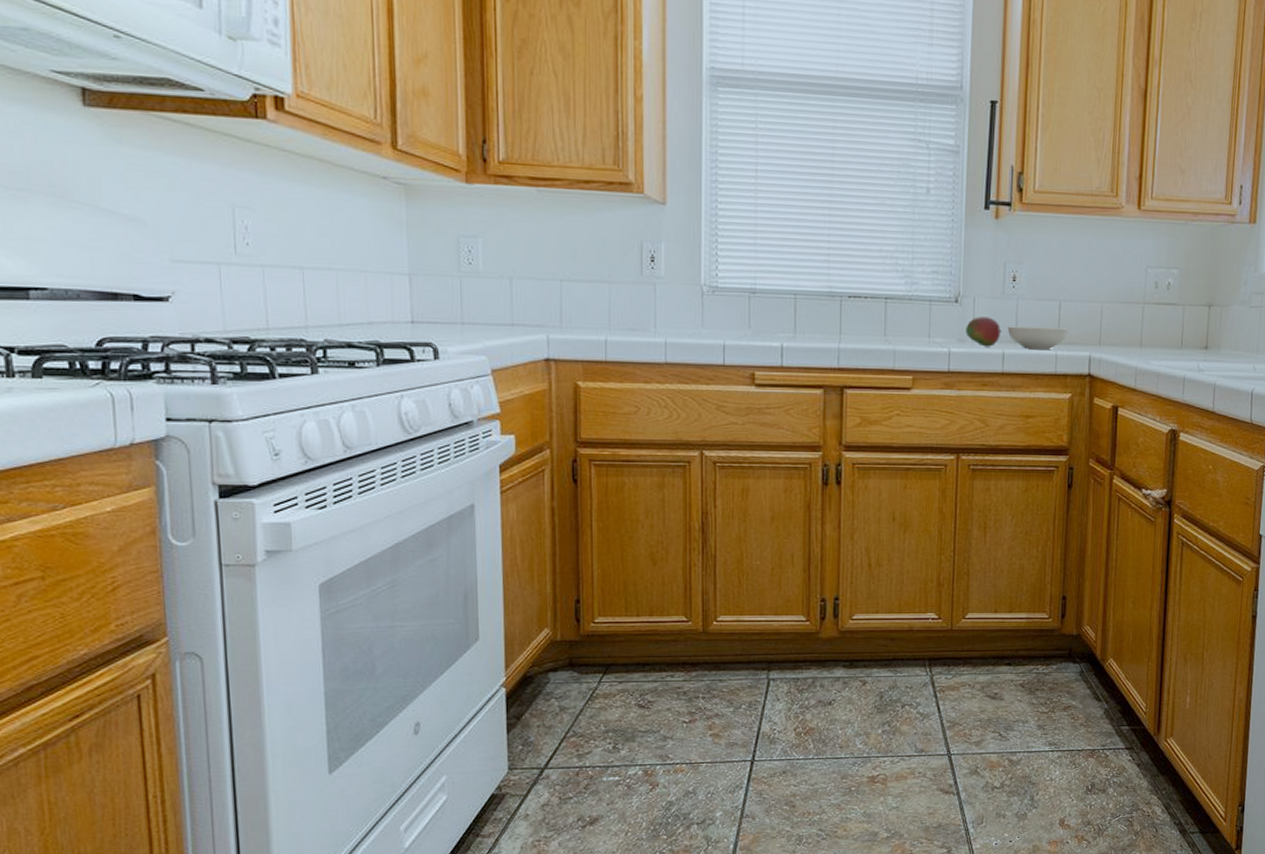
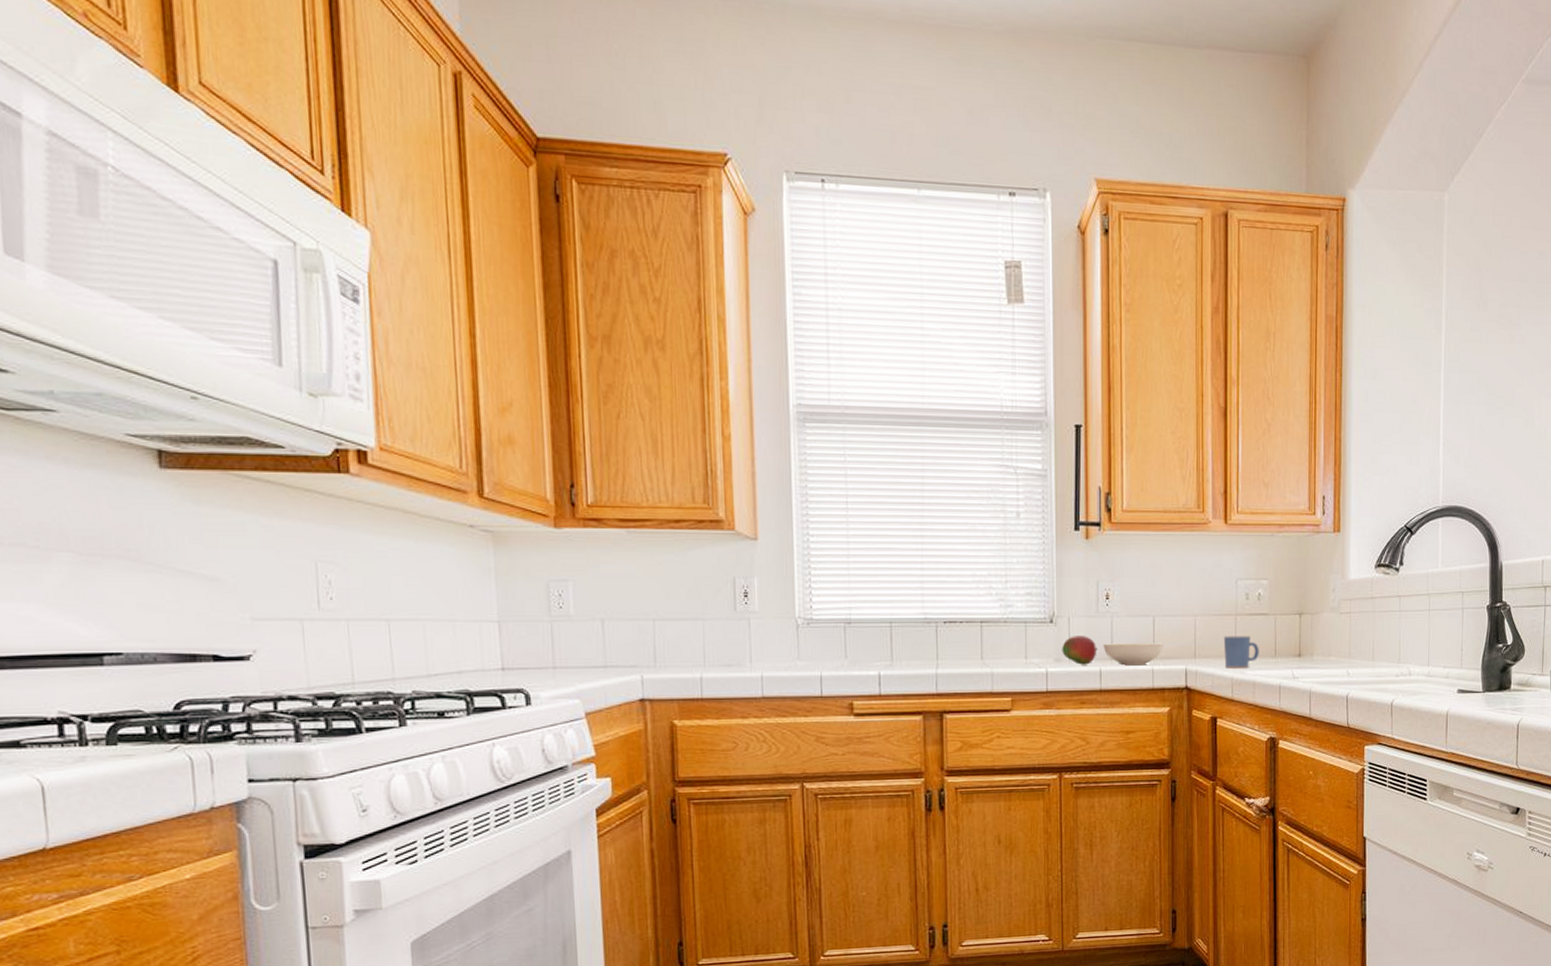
mug: none [1129,324,1166,359] -> present [1223,636,1259,669]

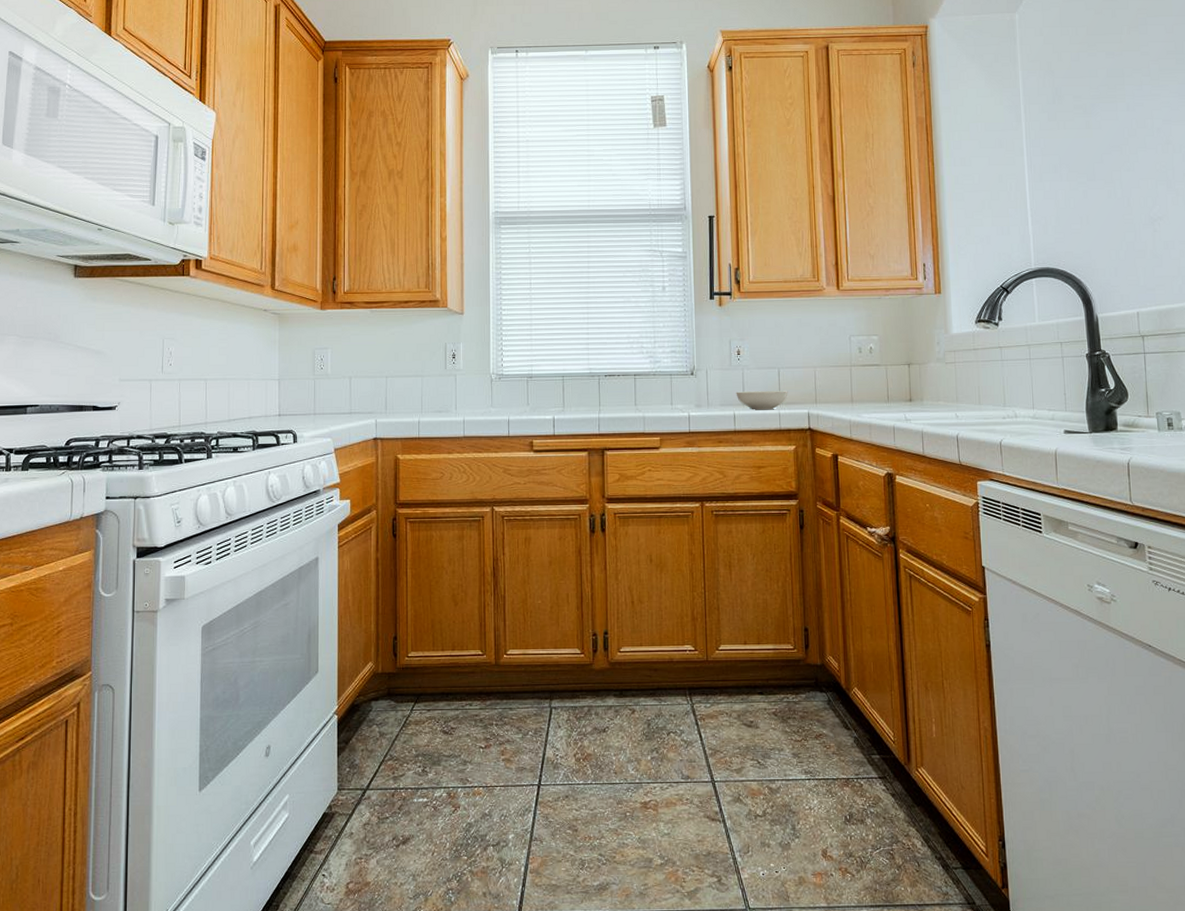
fruit: present [1062,636,1098,665] -> none [701,385,731,410]
mug: present [1223,636,1259,669] -> none [840,384,873,413]

